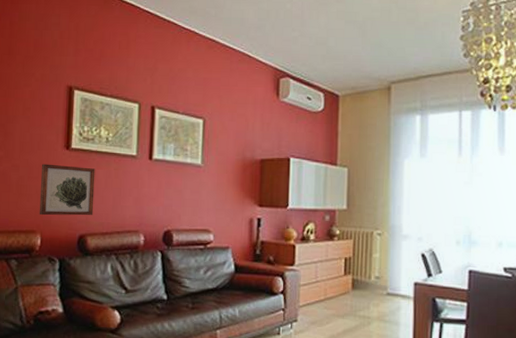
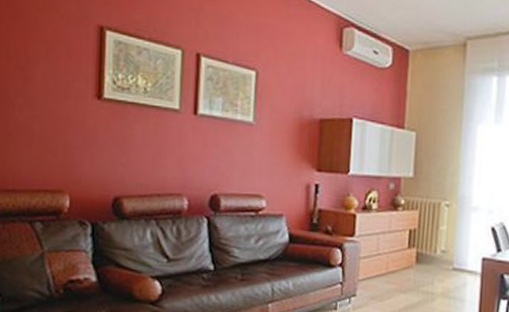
wall art: present [39,164,95,216] -> none [67,114,132,175]

